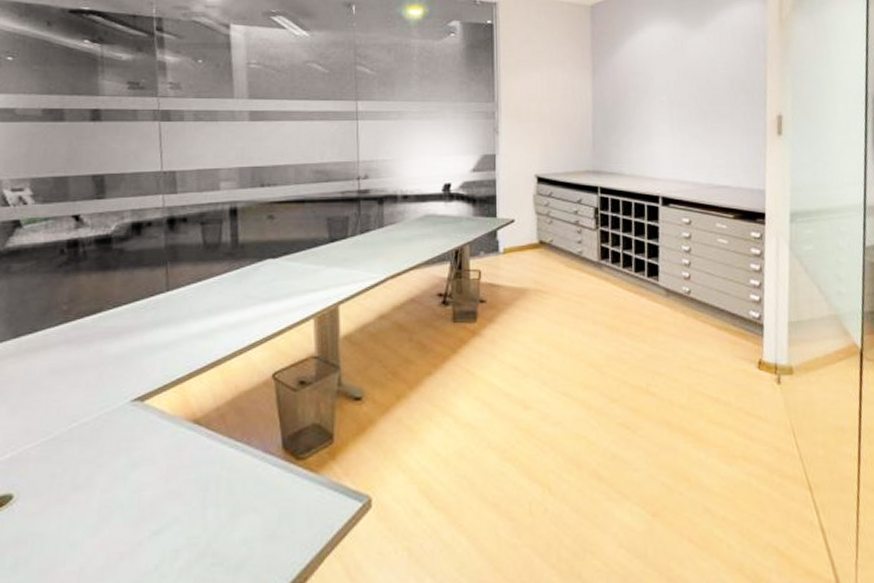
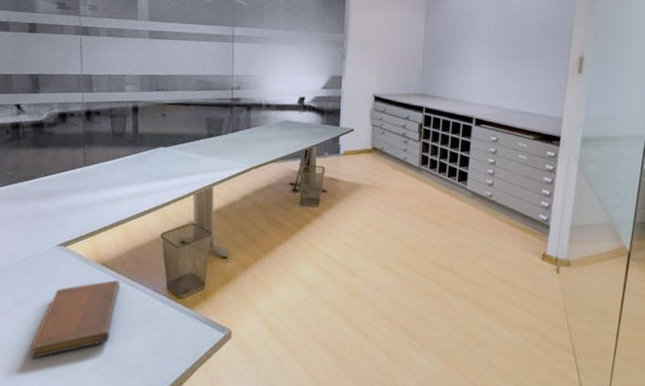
notebook: none [94,442,219,563] -> present [30,280,120,358]

